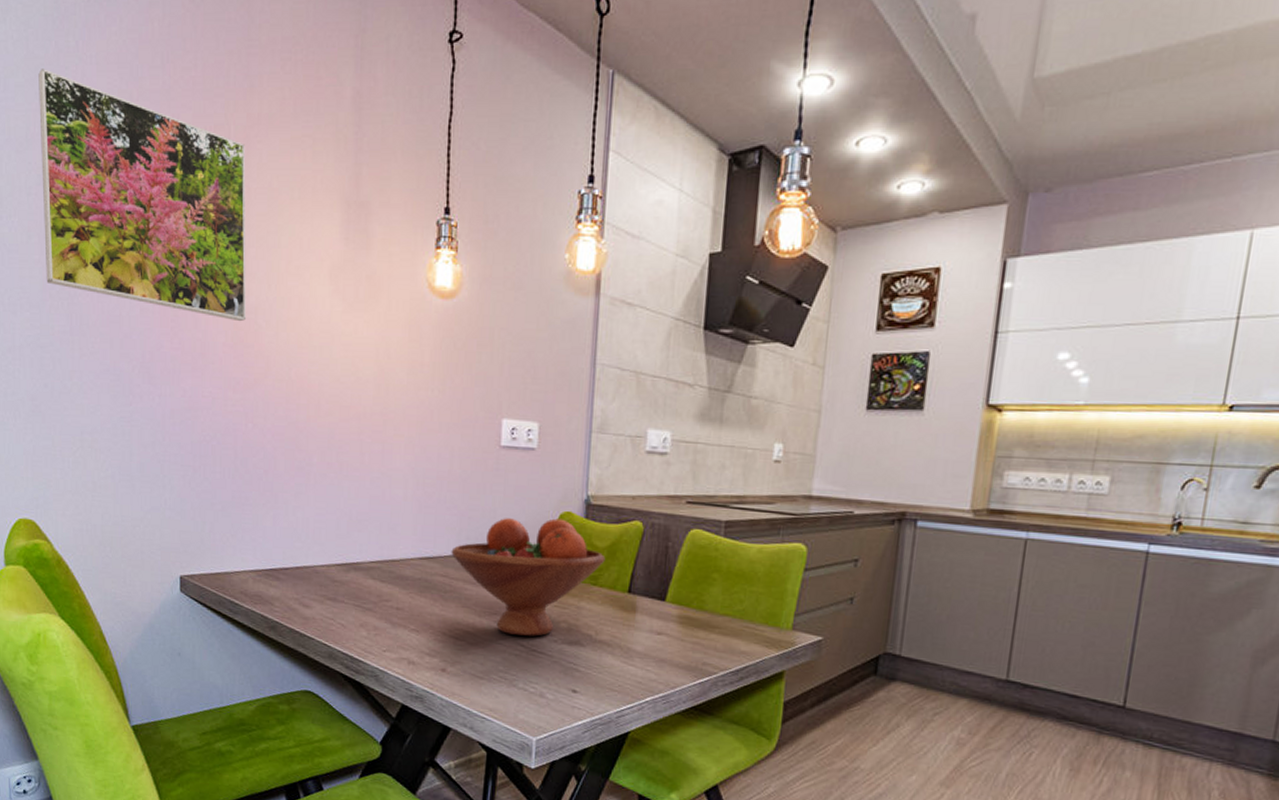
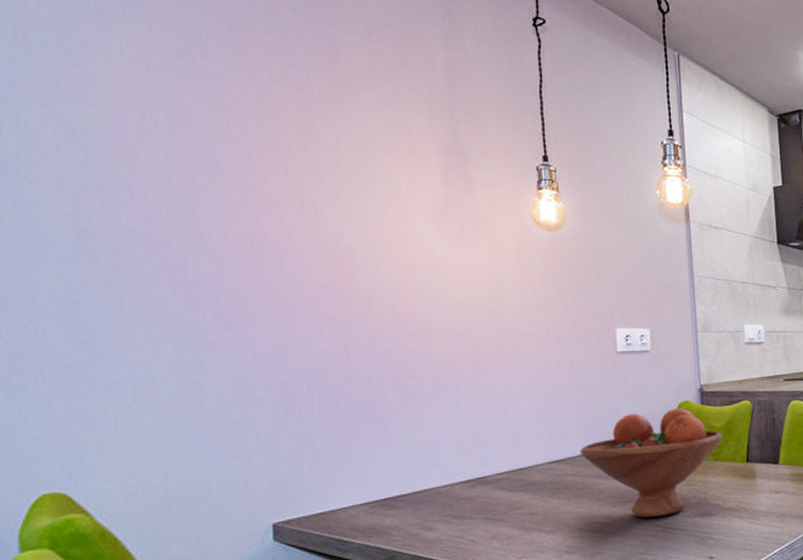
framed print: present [38,69,247,322] -> none [71,27,342,262]

